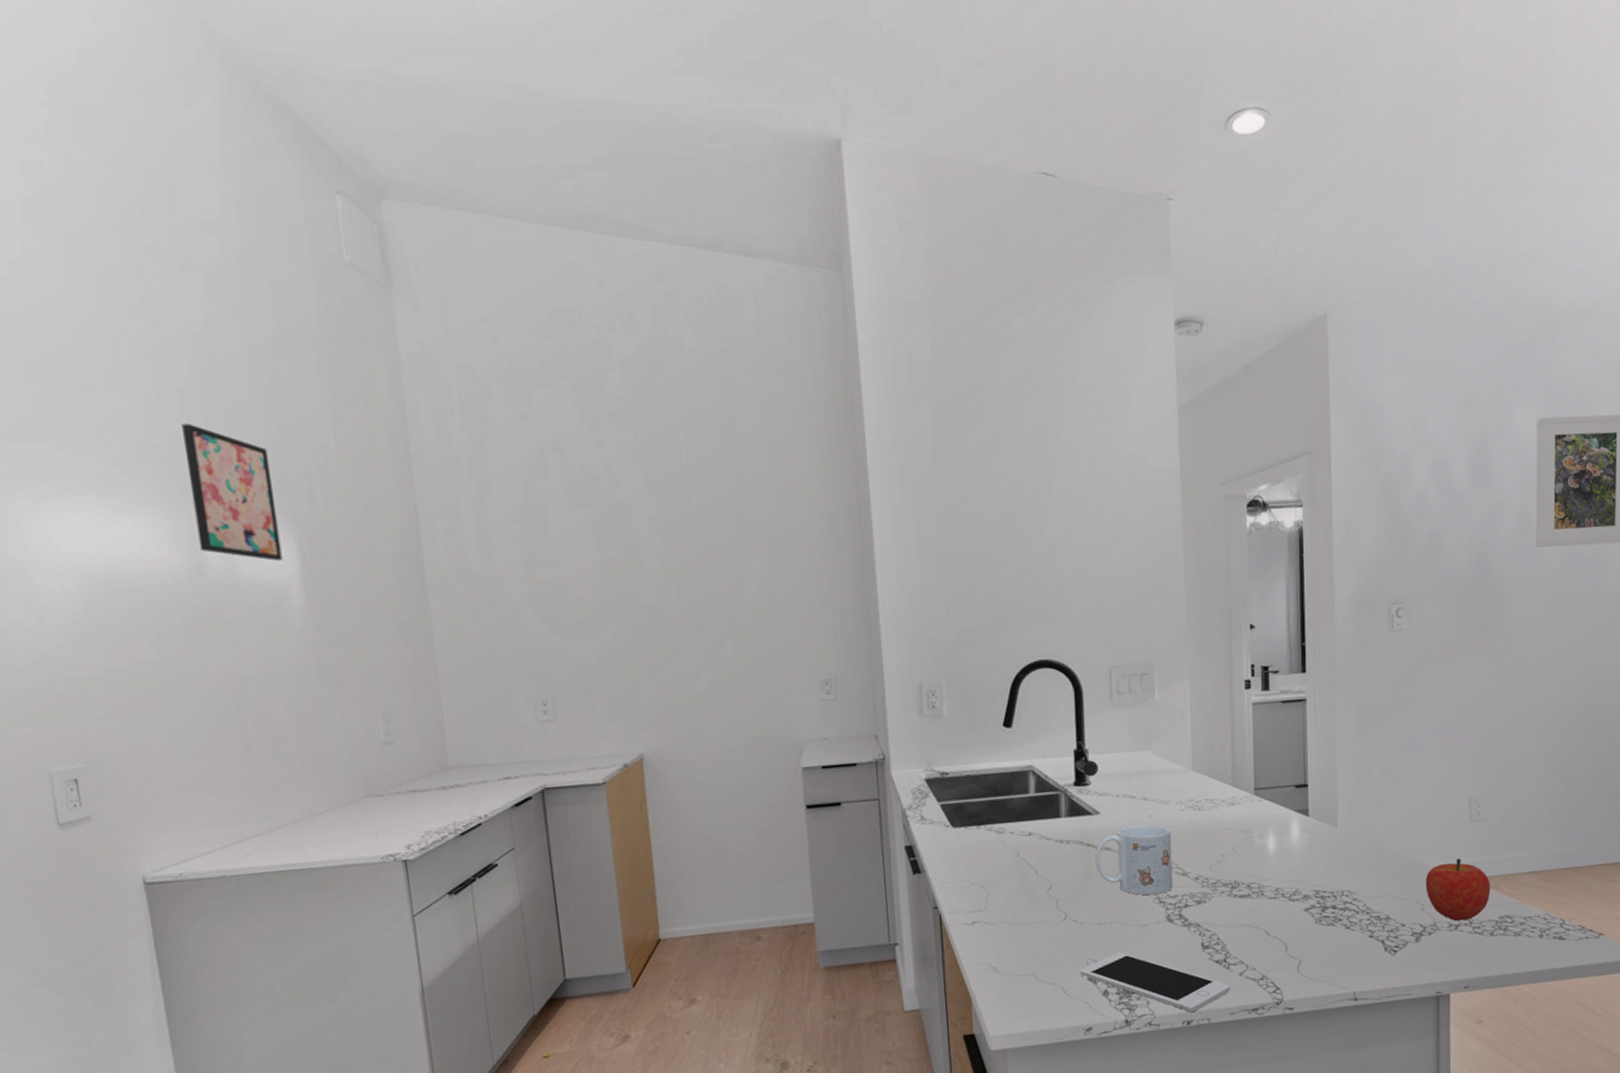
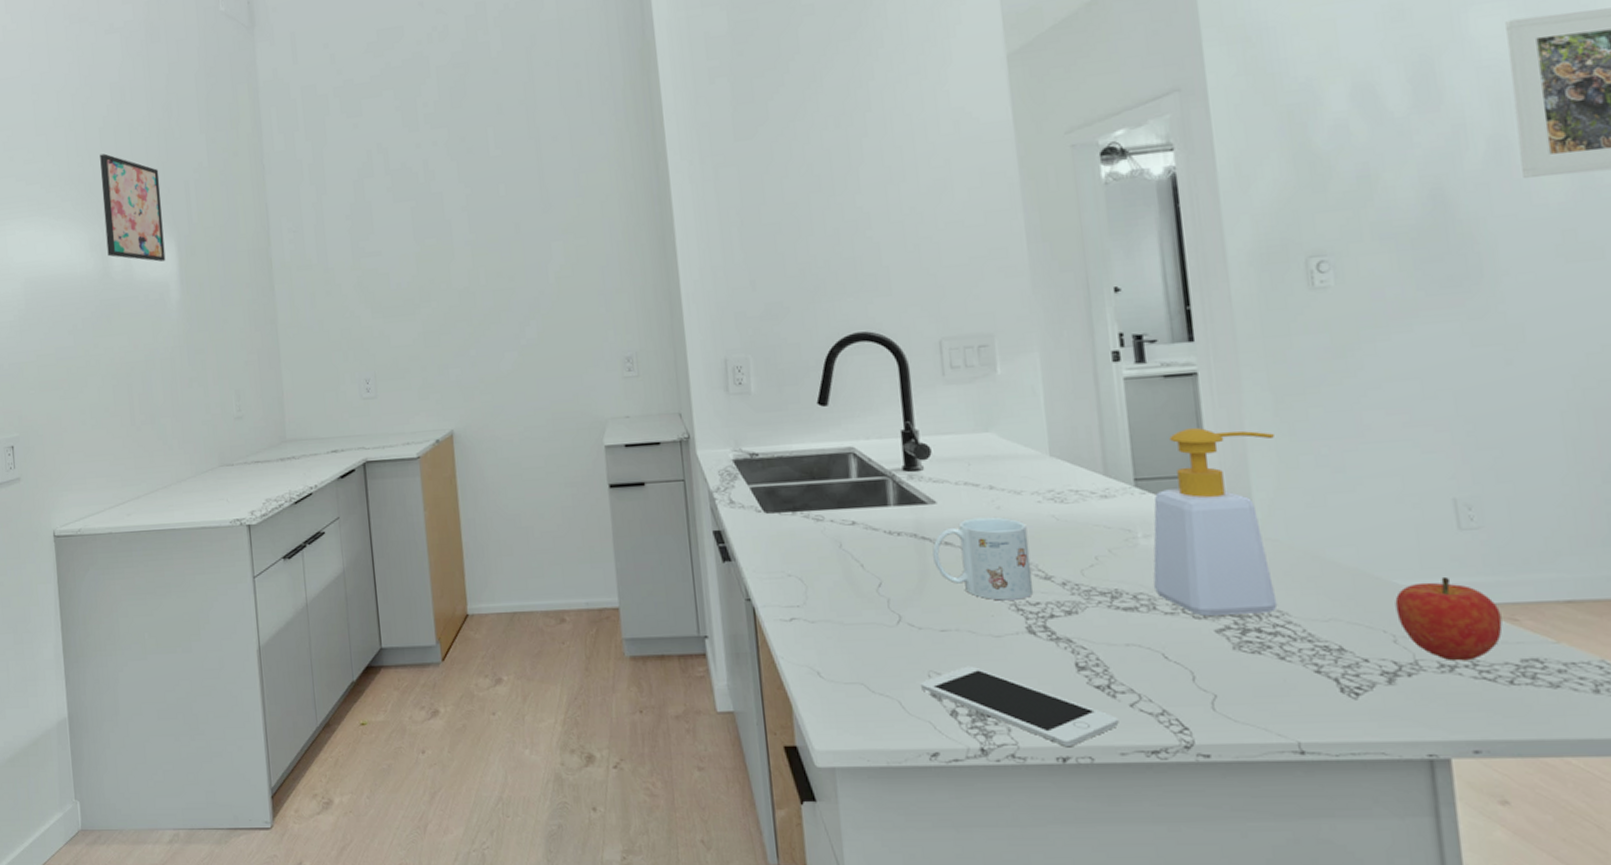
soap bottle: none [1262,745,1356,899] -> present [1153,428,1278,616]

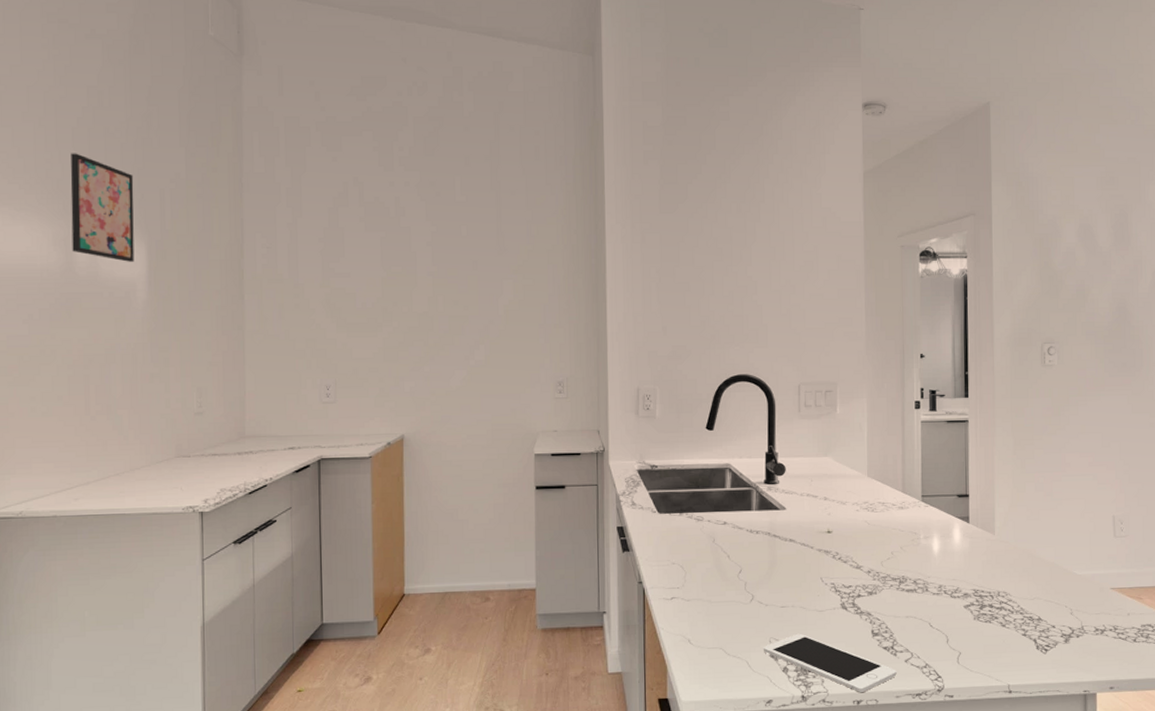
mug: present [932,516,1034,601] -> none [780,521,848,584]
soap bottle: present [1153,428,1278,616] -> none [927,460,1012,596]
fruit: present [1395,576,1503,661] -> none [1074,569,1133,627]

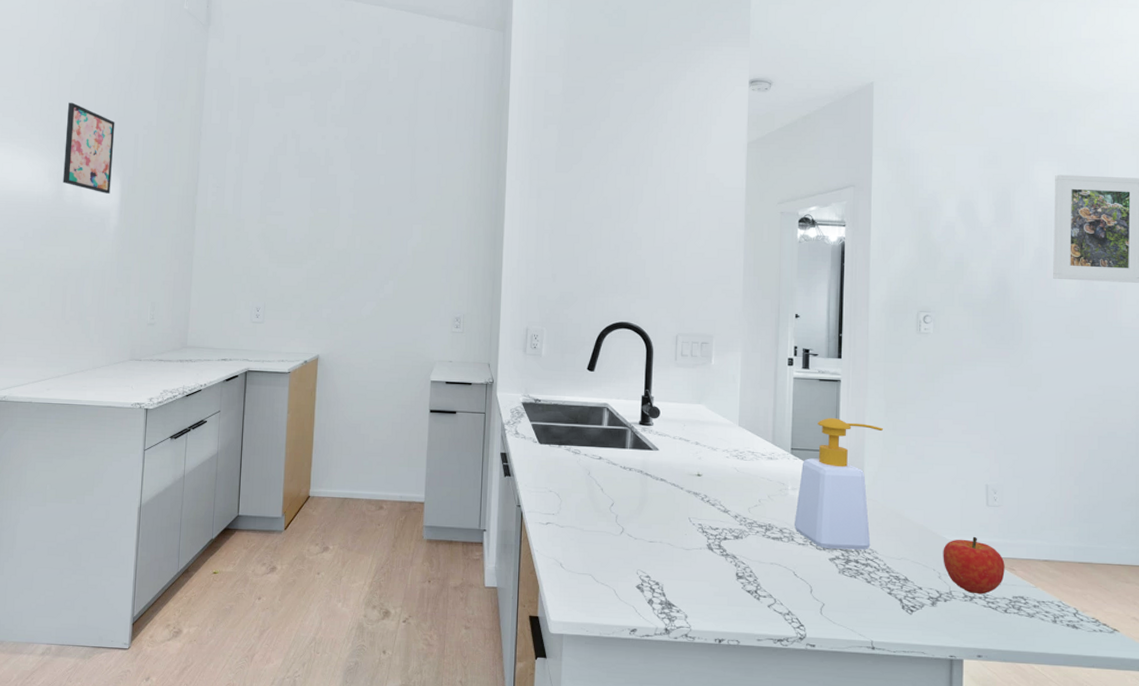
cell phone: present [763,633,897,693] -> none [630,568,759,633]
soap bottle: none [927,460,1012,596] -> present [793,418,883,550]
fruit: none [1074,569,1133,627] -> present [943,536,1005,595]

